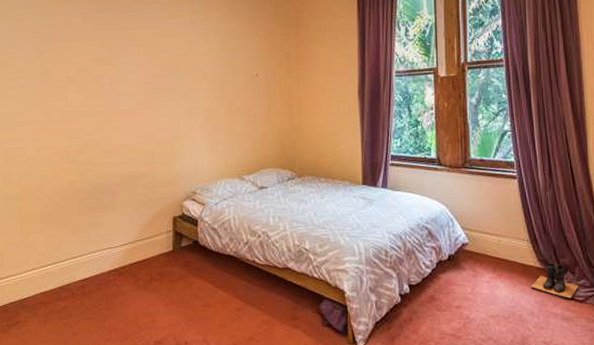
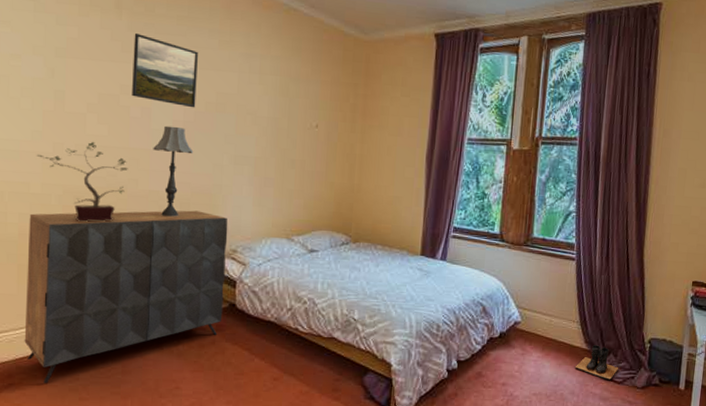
dresser: none [27,159,188,320] -> present [24,210,228,383]
potted plant: none [30,107,102,176] -> present [36,141,128,222]
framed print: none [101,14,154,71] -> present [132,32,198,108]
table lamp: none [121,88,154,167] -> present [153,125,194,217]

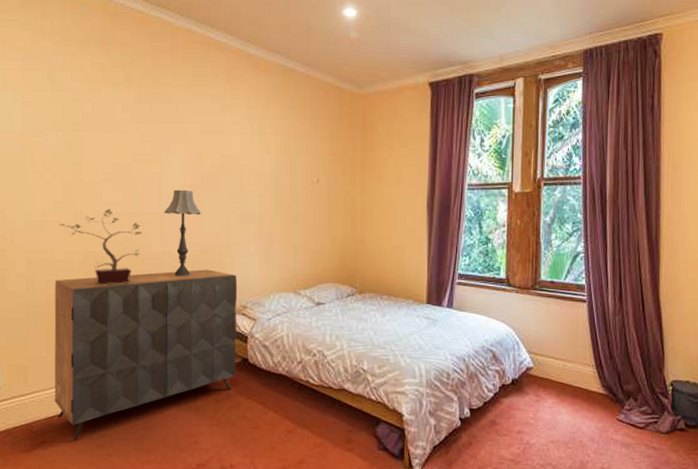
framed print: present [132,32,198,108] -> none [142,103,202,171]
boots: present [574,345,619,381] -> none [593,389,640,426]

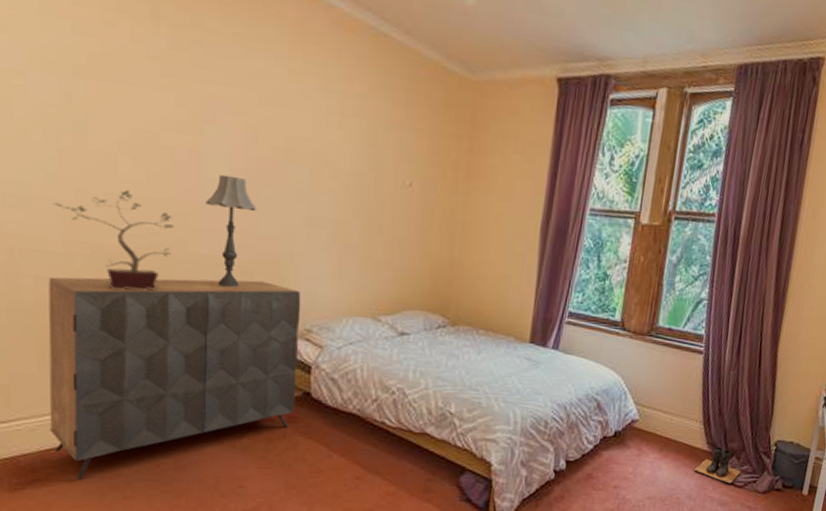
boots: none [593,389,640,426] -> present [693,446,741,485]

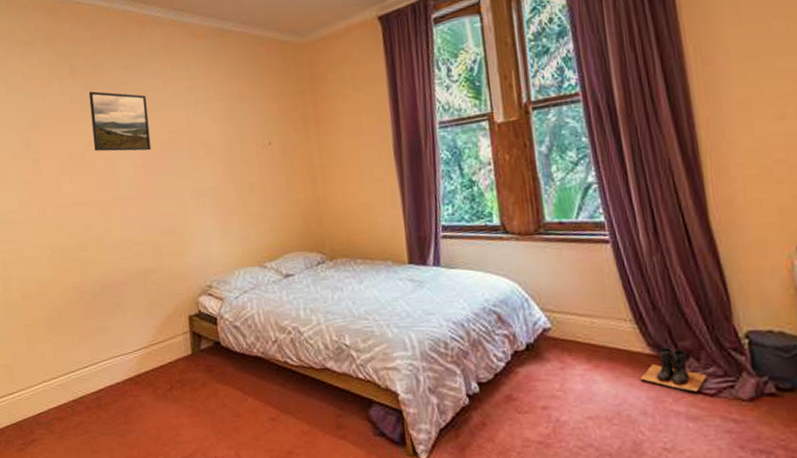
dresser: present [48,277,301,480] -> none [27,250,209,437]
potted plant: present [53,189,174,291] -> none [26,200,102,278]
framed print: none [176,51,261,154] -> present [88,91,152,152]
table lamp: present [205,174,258,288] -> none [120,171,157,261]

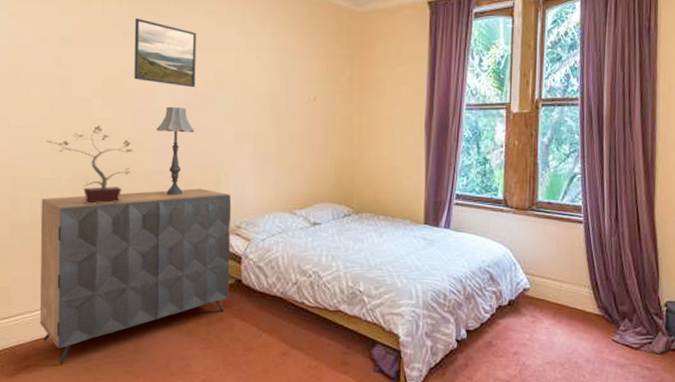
potted plant: none [26,200,102,278] -> present [46,125,133,204]
dresser: none [27,250,209,437] -> present [39,188,232,364]
table lamp: none [120,171,157,261] -> present [156,106,196,195]
boots: present [639,348,708,393] -> none [588,310,635,347]

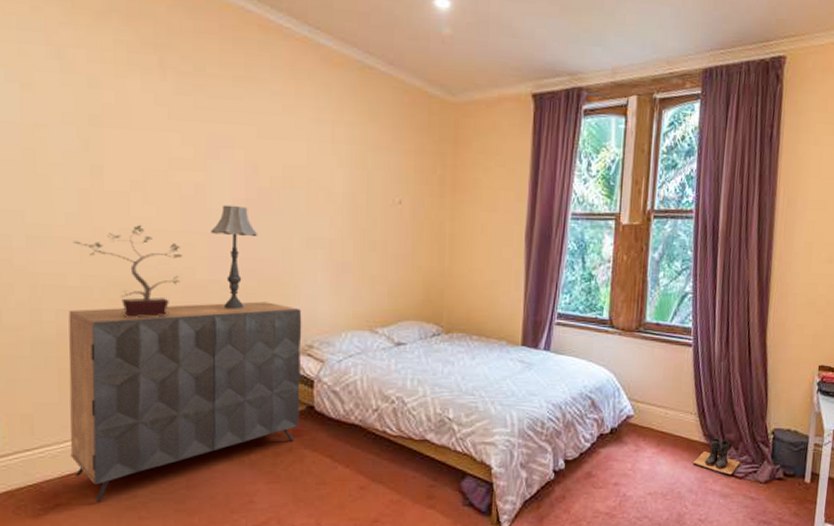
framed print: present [134,17,196,88] -> none [182,96,259,184]
boots: none [588,310,635,347] -> present [692,438,741,476]

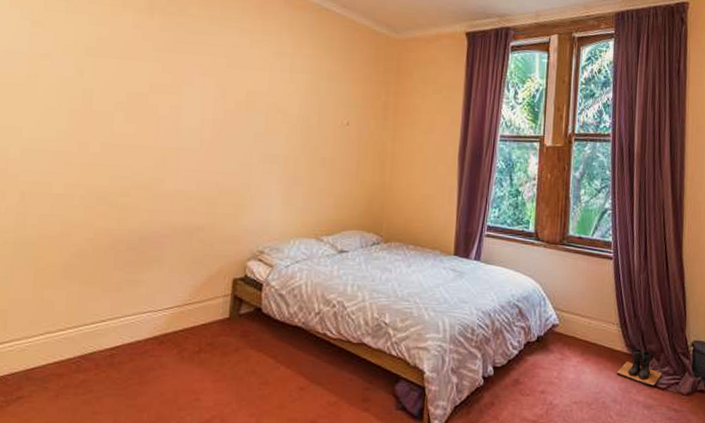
dresser: present [68,301,302,502] -> none [36,210,256,396]
potted plant: present [72,224,183,318] -> none [60,140,154,223]
table lamp: present [211,204,259,310] -> none [180,124,222,217]

